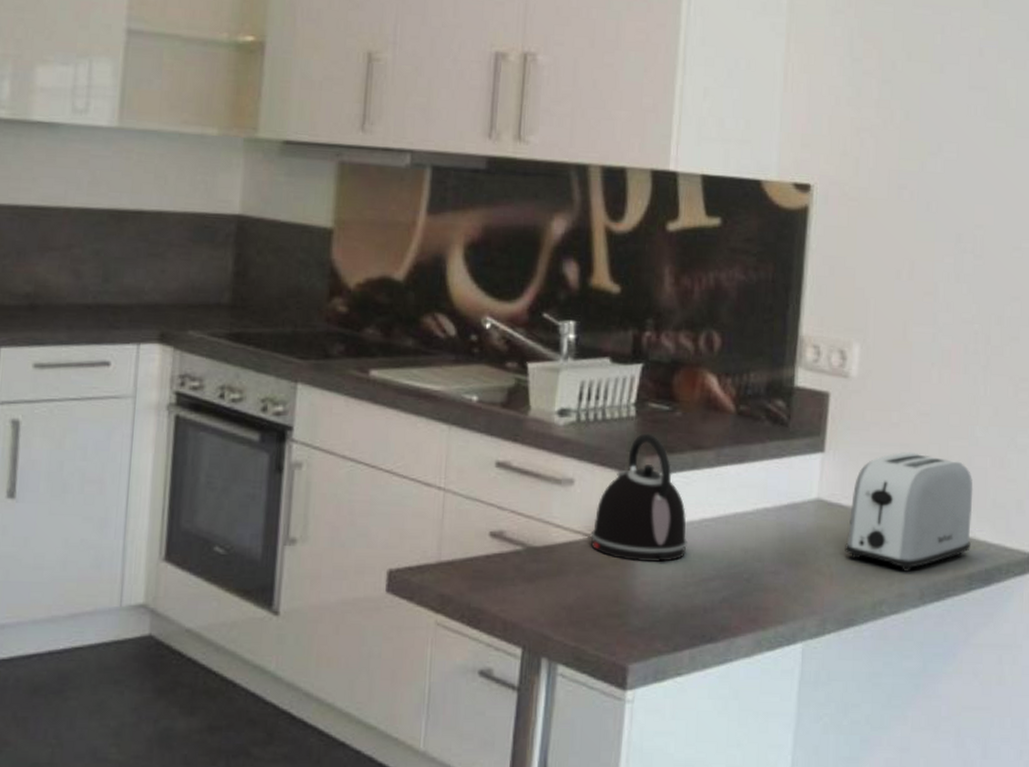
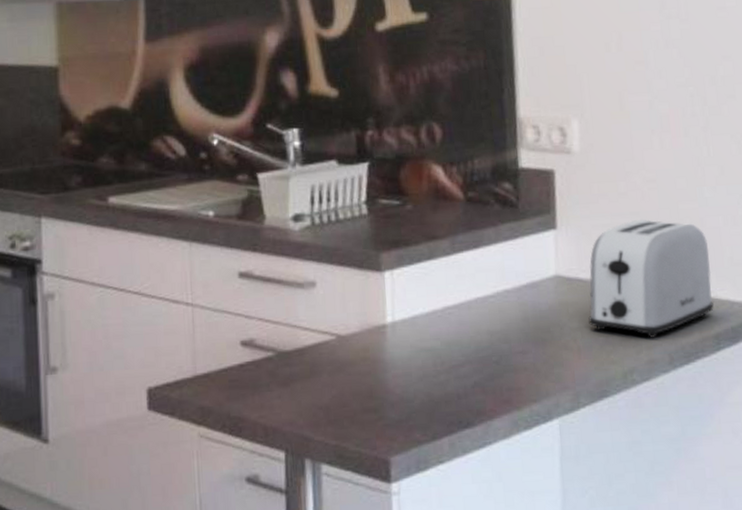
kettle: present [590,433,687,562] -> none [338,229,433,355]

